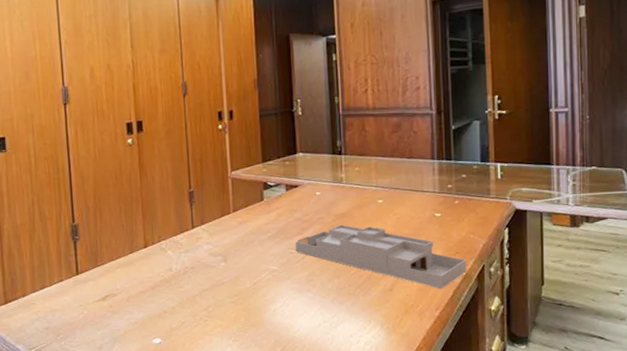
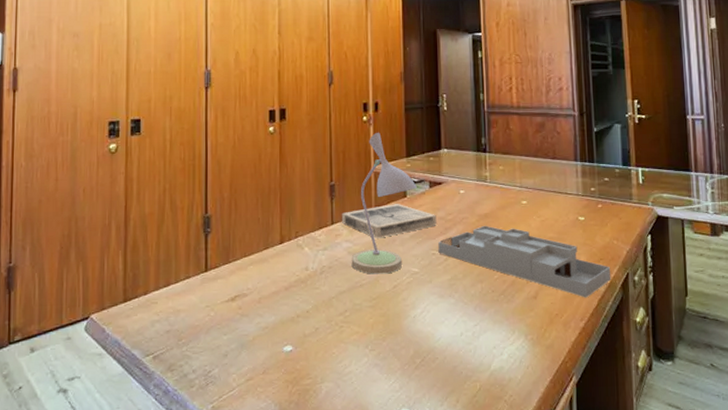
photo frame: none [201,207,294,240] -> present [341,204,437,238]
desk lamp: none [212,139,275,273] -> present [351,132,418,274]

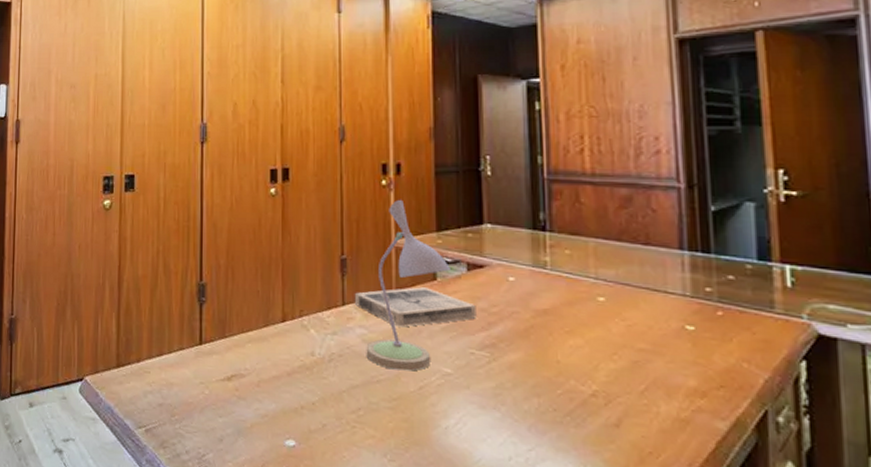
desk organizer: present [438,225,611,298] -> none [478,324,739,437]

